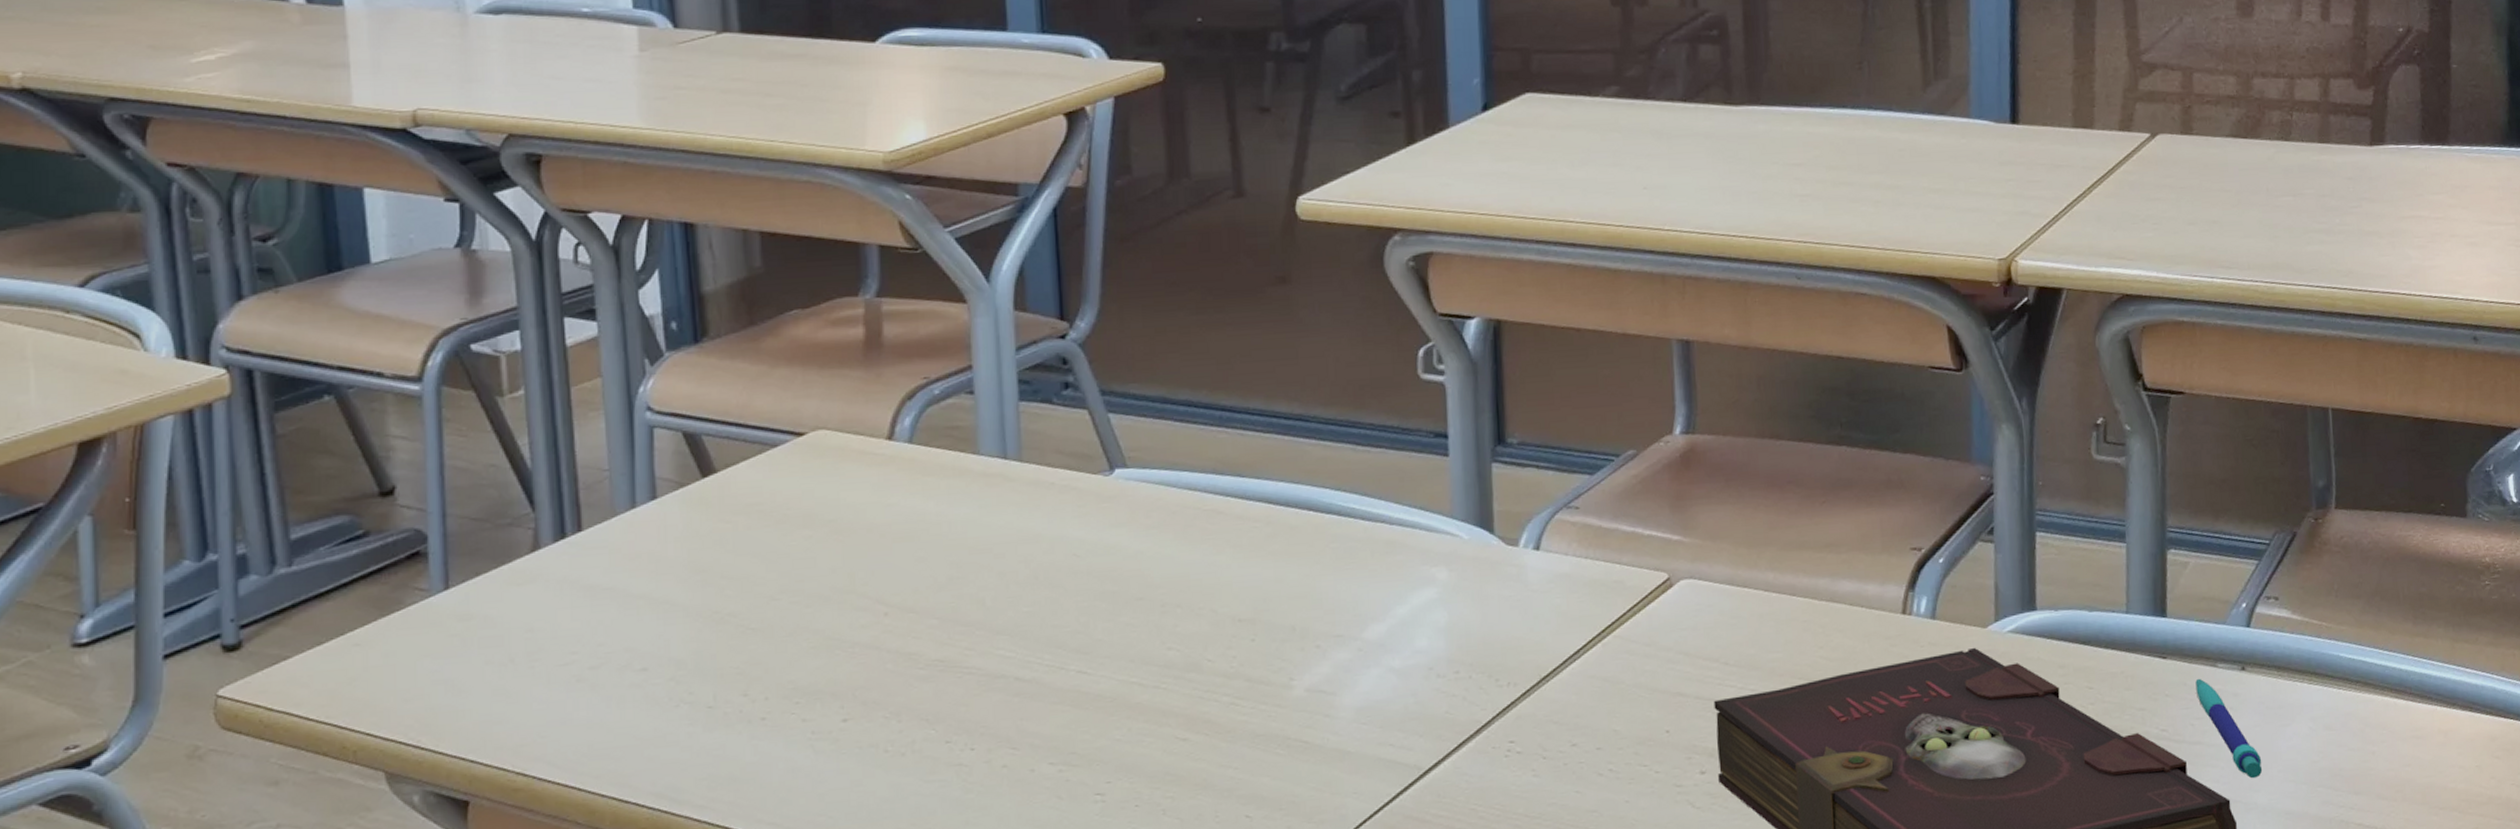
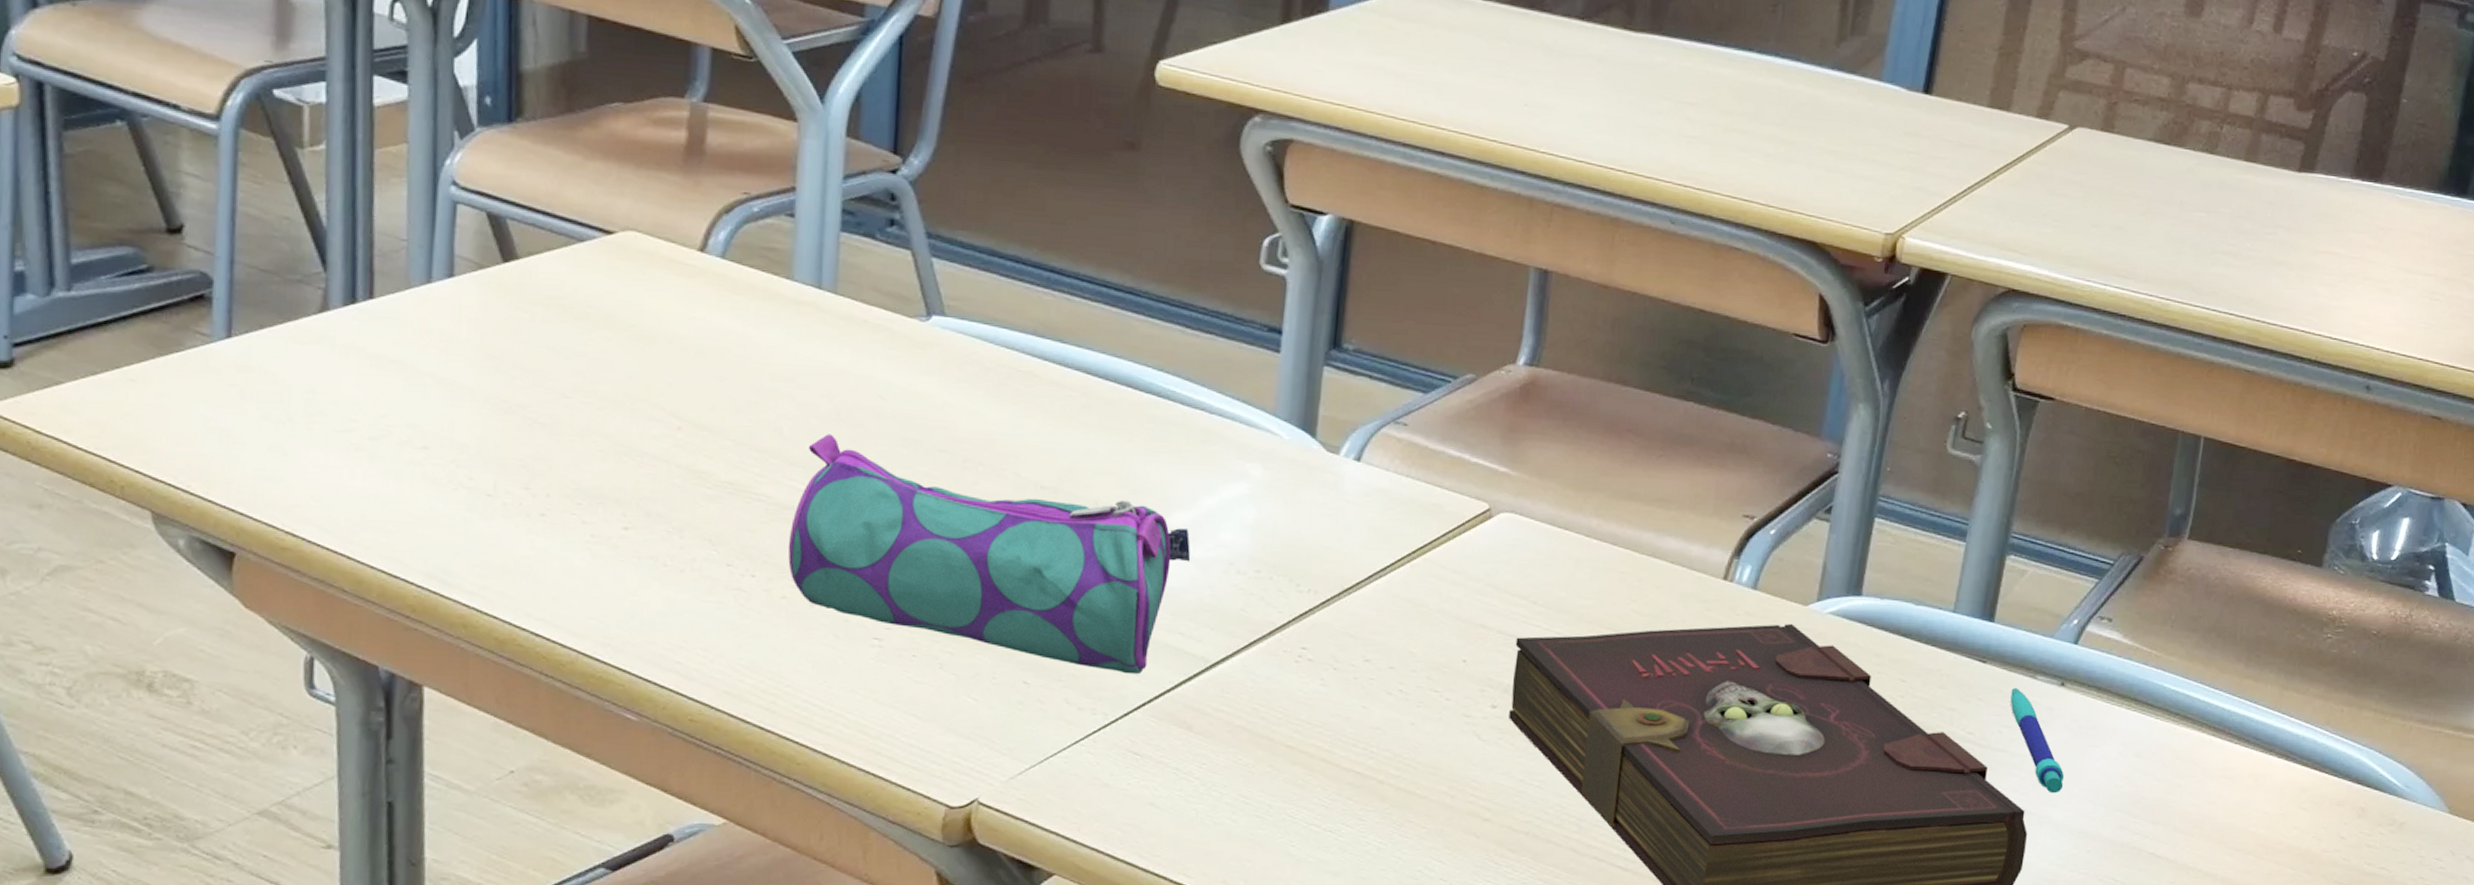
pencil case: none [1002,598,1391,793] -> present [788,434,1191,675]

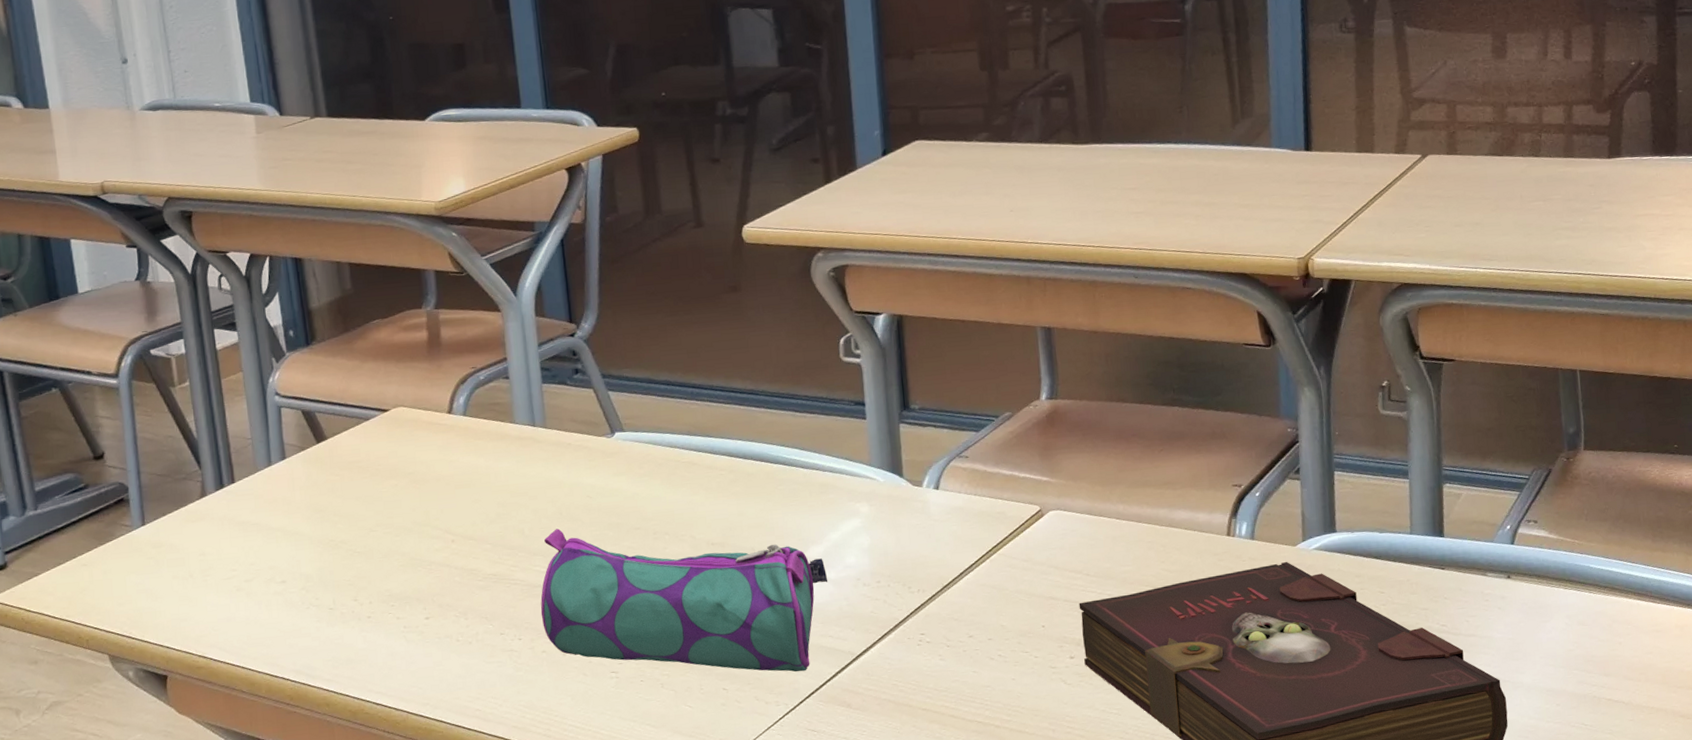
pen: present [2010,687,2065,794] -> none [1469,584,1527,664]

